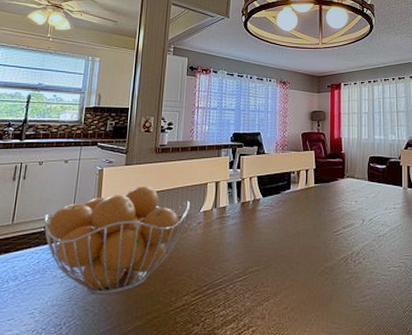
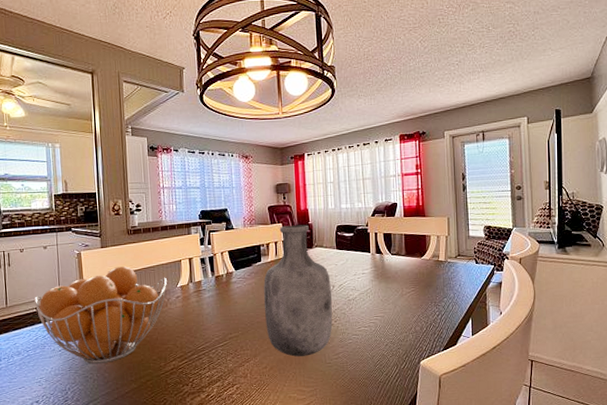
vase: none [289,153,361,297] -> present [264,225,333,357]

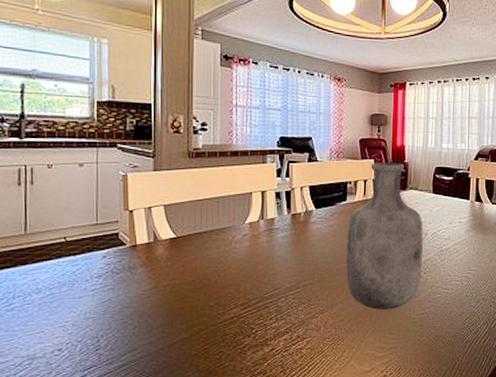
fruit basket: present [34,266,167,364] -> none [62,195,233,308]

